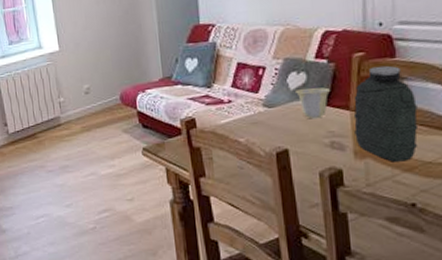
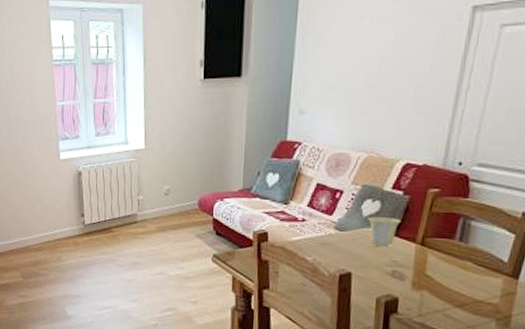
water jug: present [353,65,419,162] -> none [416,204,480,298]

